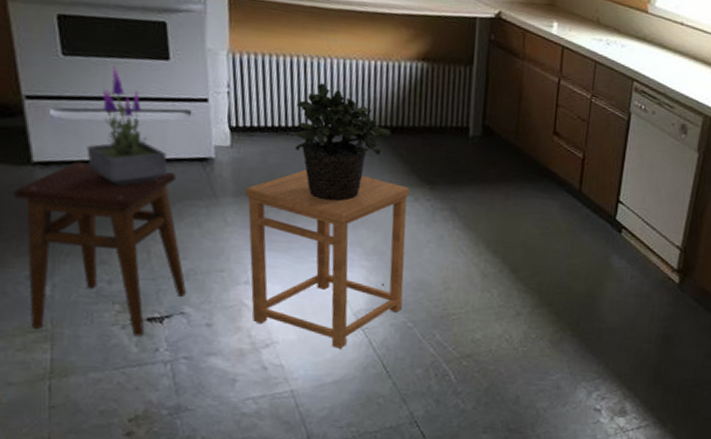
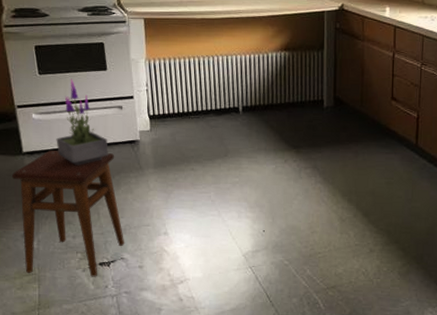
side table: present [244,169,409,349] -> none [161,143,280,283]
potted plant: present [294,83,391,202] -> none [194,76,264,167]

